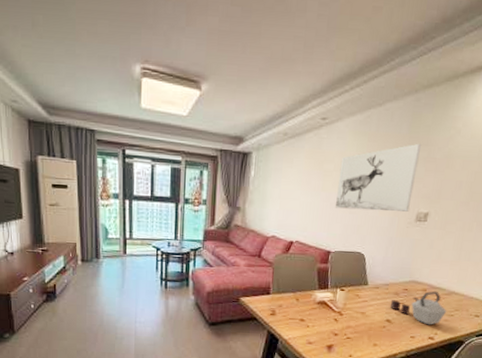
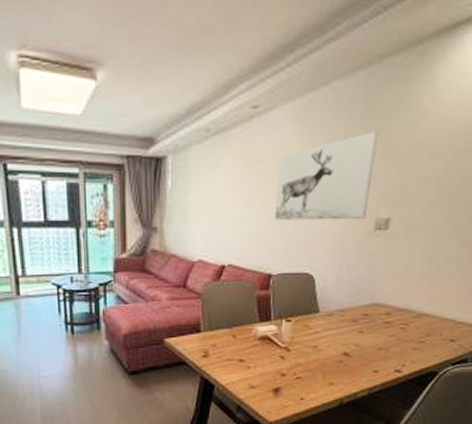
kettle: present [390,291,447,325] -> none [347,314,417,356]

